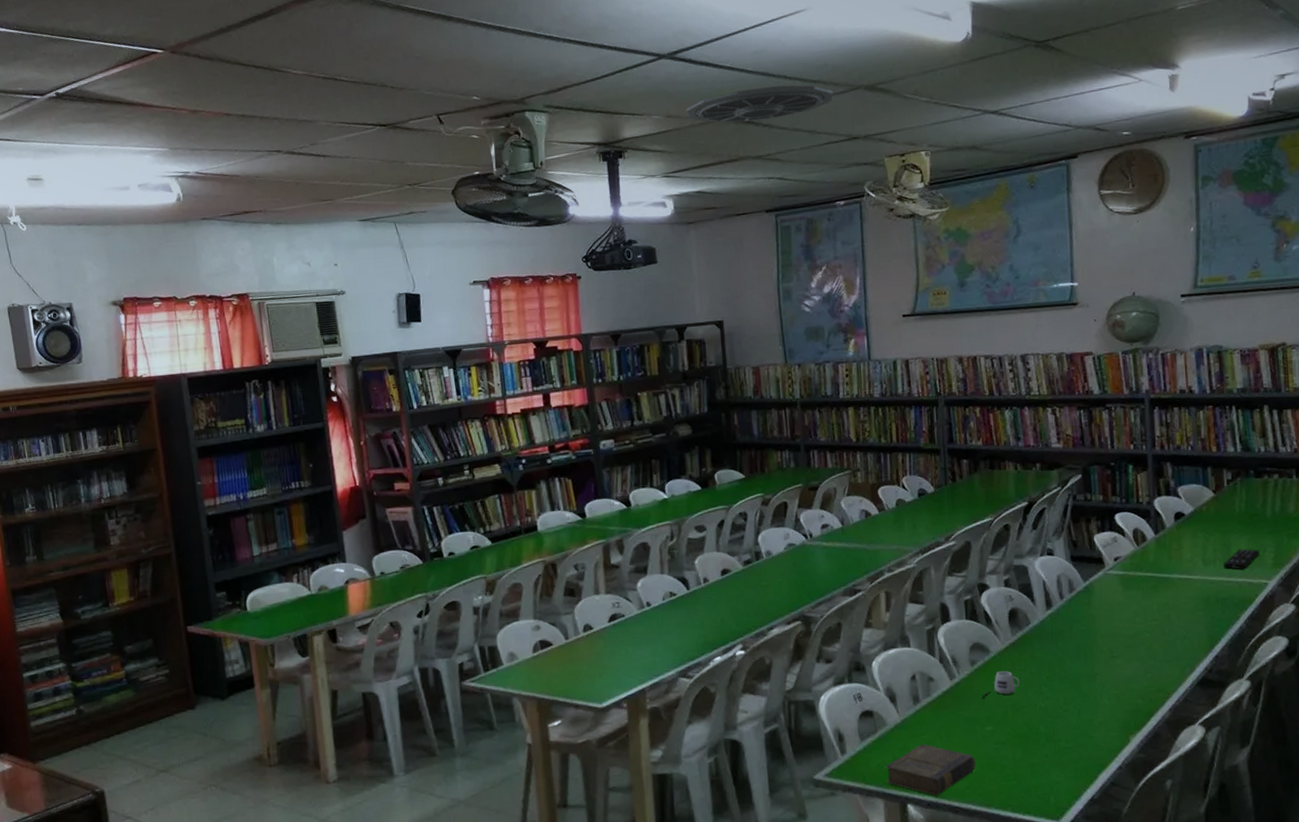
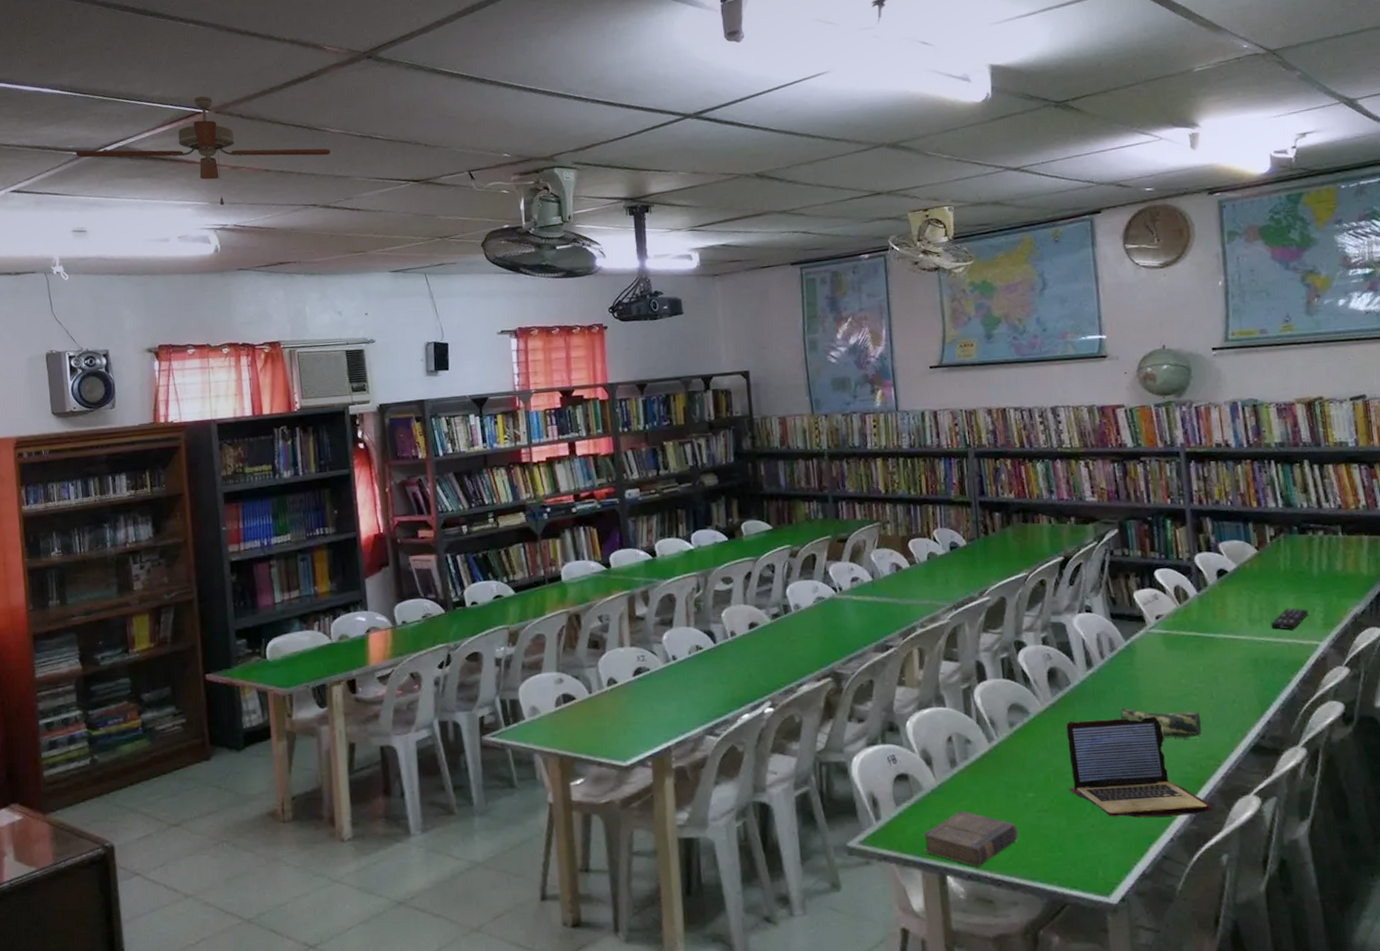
ceiling fan: none [26,35,294,152] -> present [76,96,331,206]
ceiling vent: present [686,85,834,123] -> none [711,143,856,179]
mug: present [982,671,1020,698] -> none [1022,734,1062,763]
laptop: none [1024,652,1162,748] -> present [1066,715,1215,818]
pencil case: none [1075,645,1153,673] -> present [1118,707,1202,738]

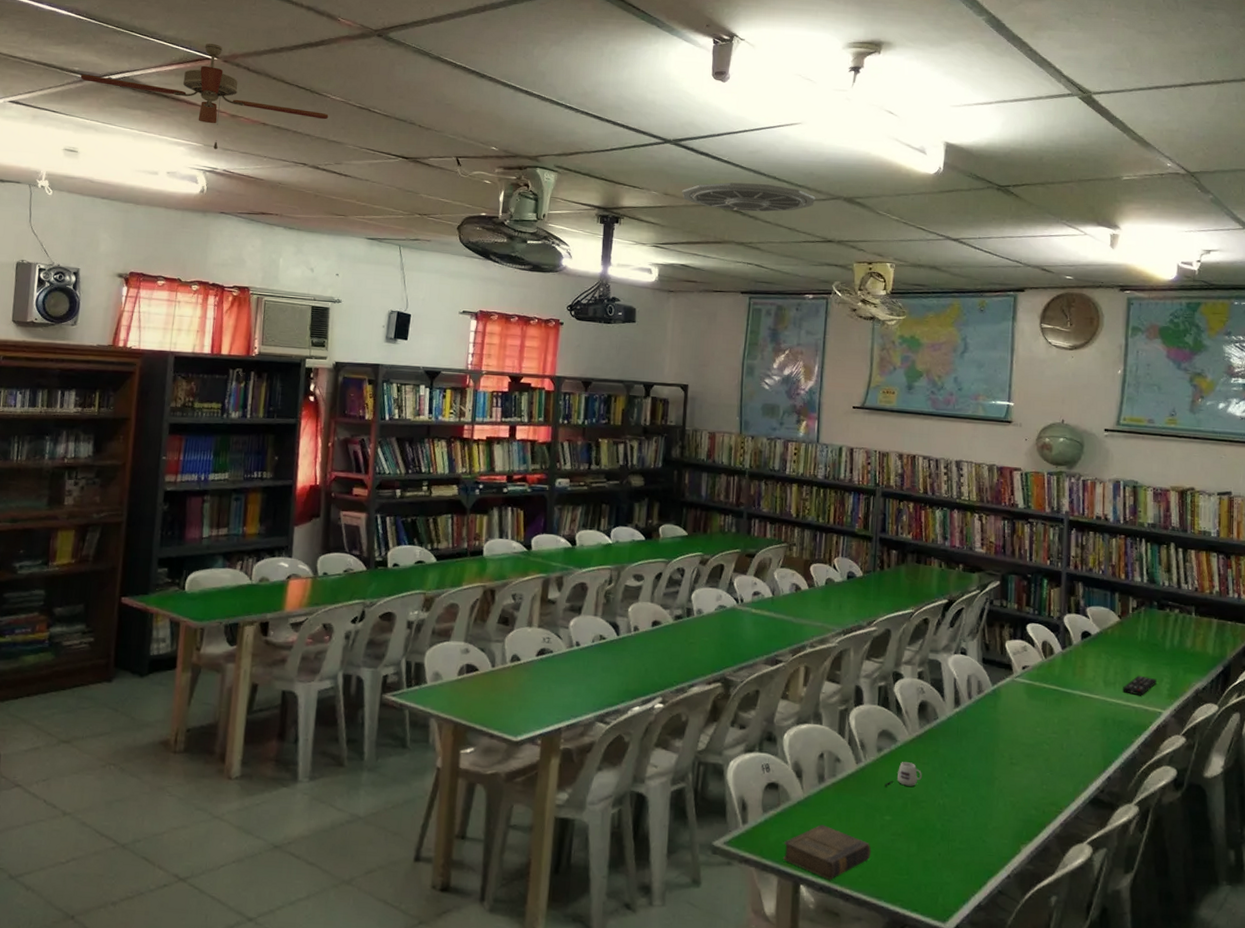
ceiling vent: none [711,143,856,179] -> present [682,182,816,213]
mug: none [1022,734,1062,763] -> present [884,762,922,787]
laptop: present [1066,715,1215,818] -> none [922,753,1051,855]
pencil case: present [1118,707,1202,738] -> none [977,746,1050,784]

